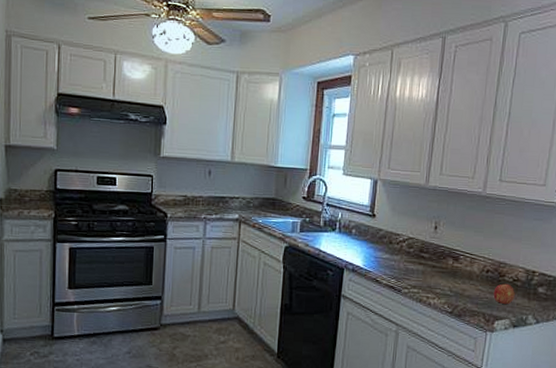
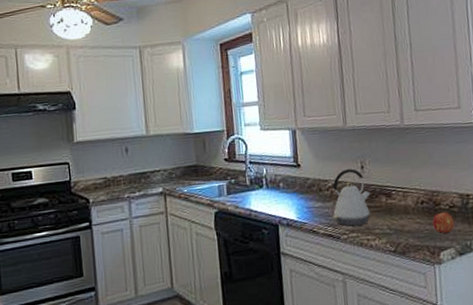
kettle: none [397,227,440,283] -> present [332,168,371,227]

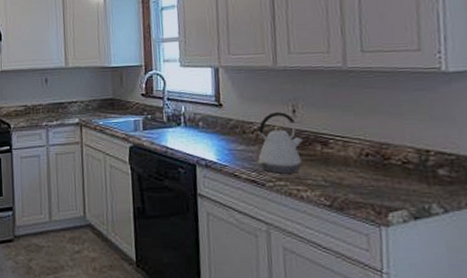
fruit: present [432,211,455,234] -> none [379,167,409,193]

